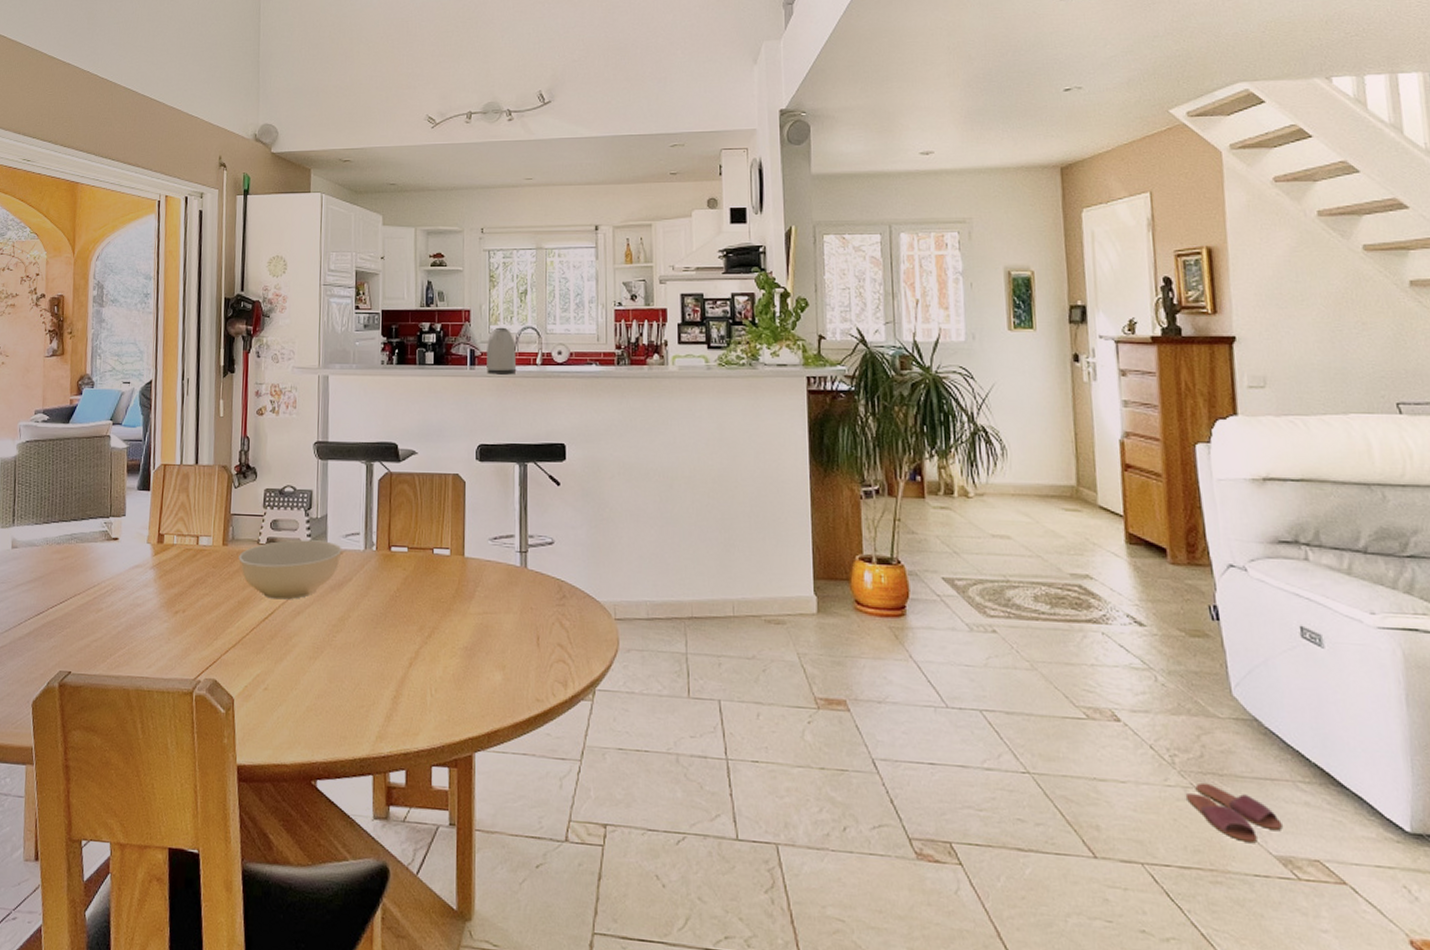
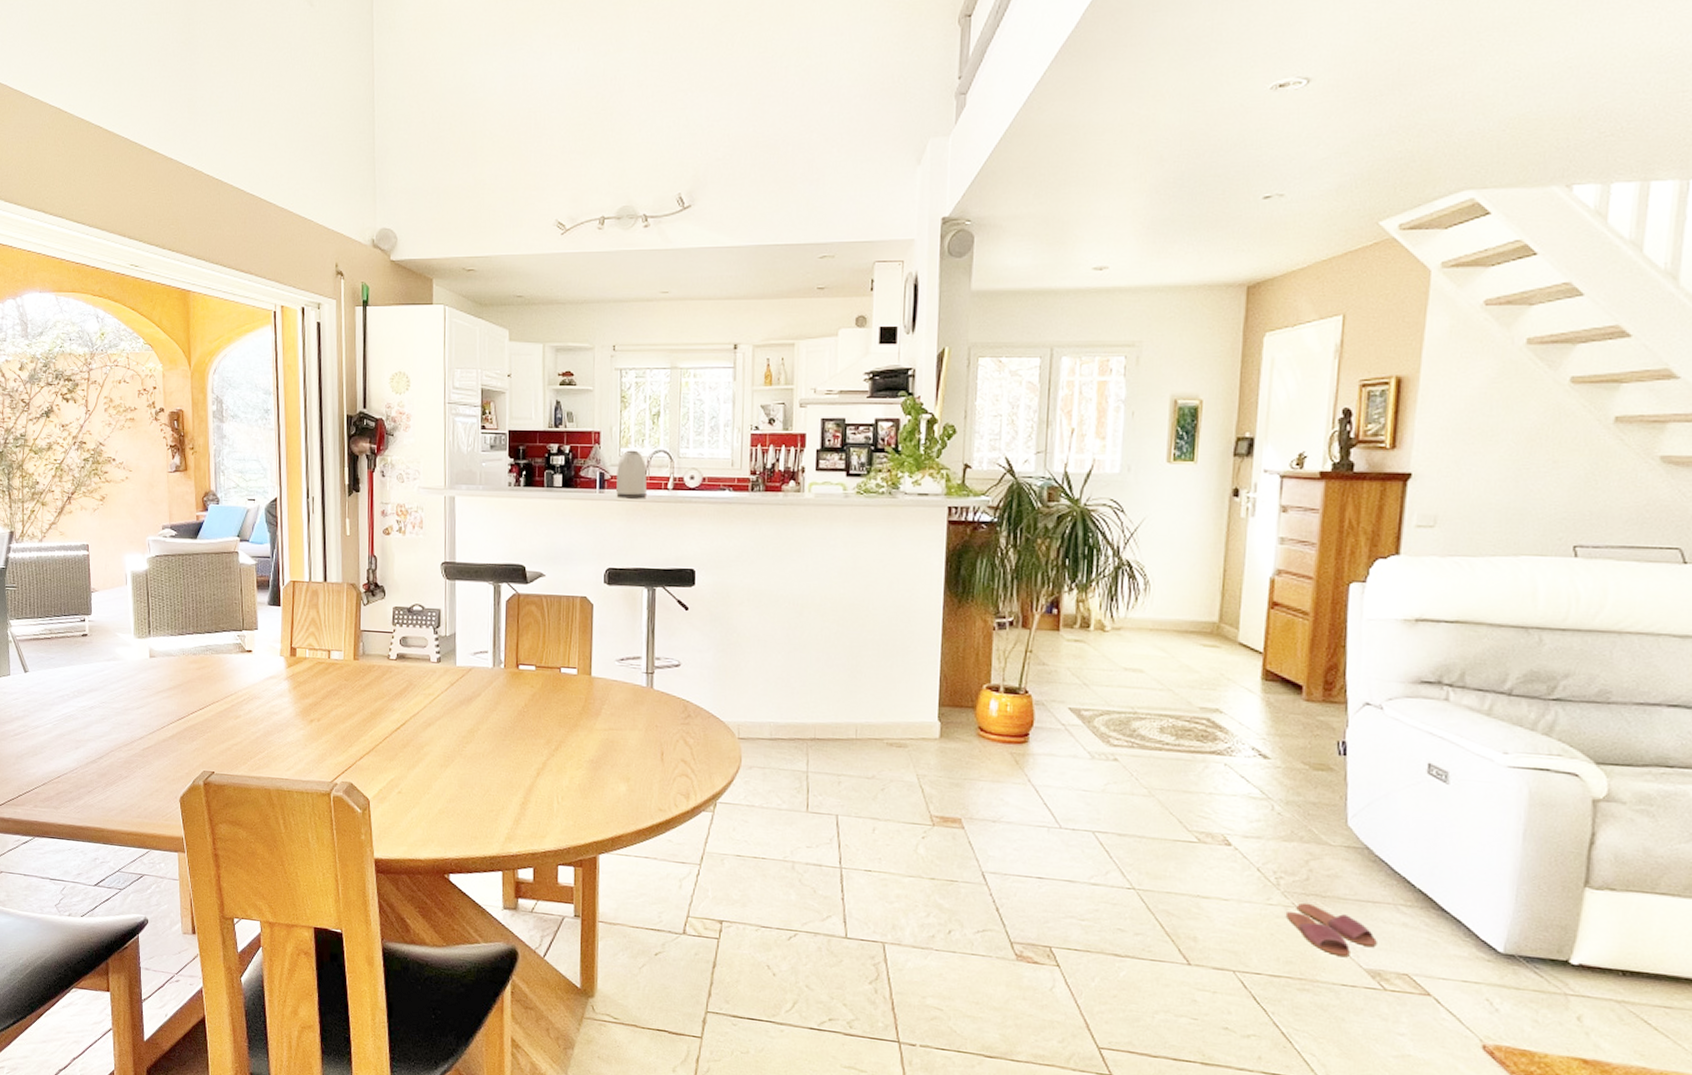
bowl: present [239,539,342,600] -> none [370,656,471,712]

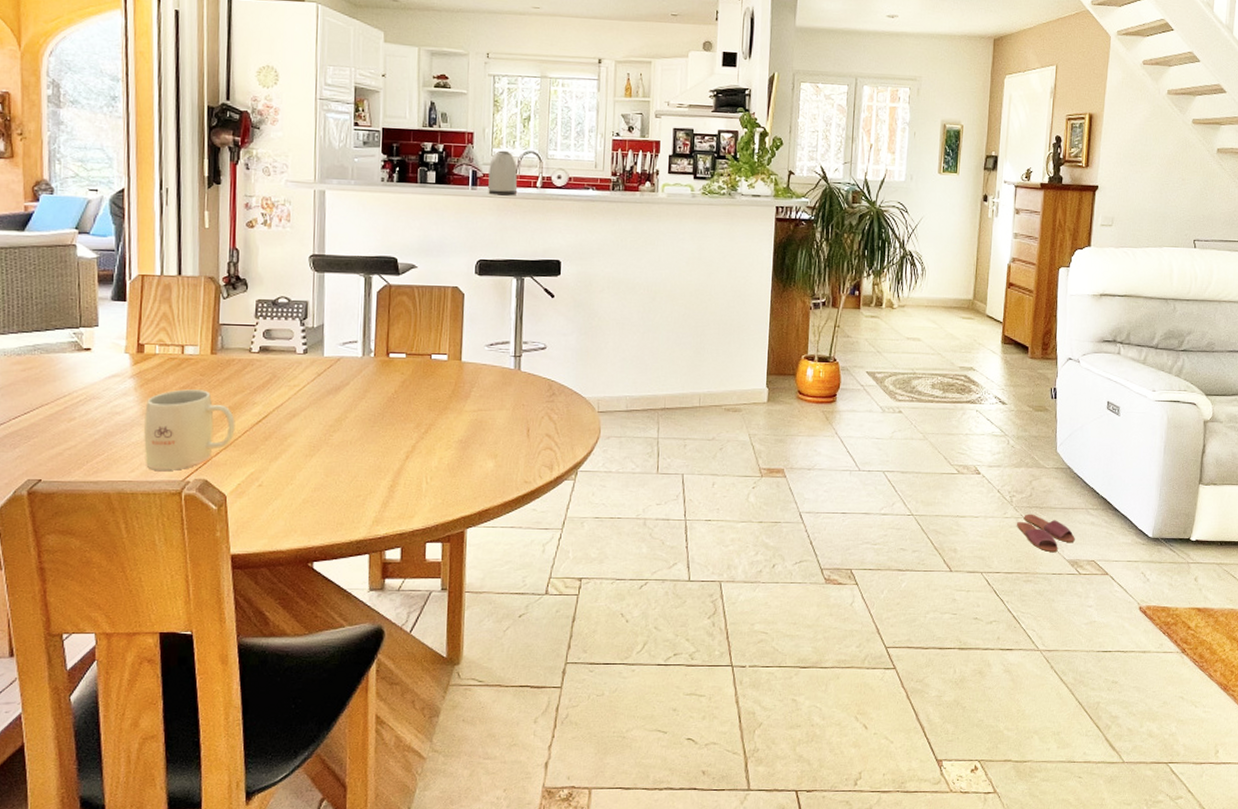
mug: none [297,693,376,772] -> present [143,389,235,471]

